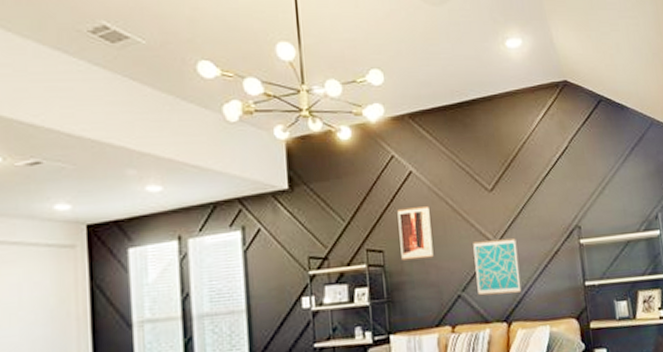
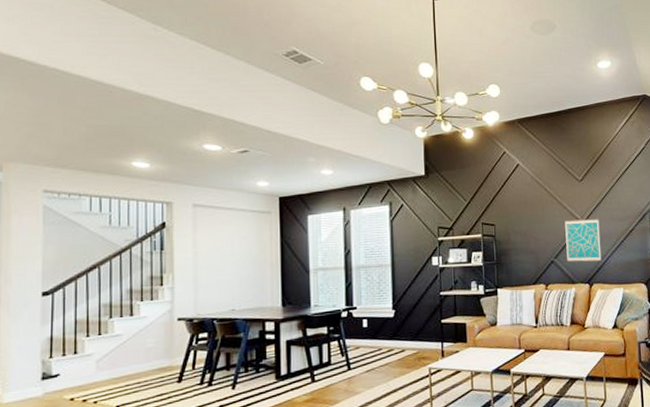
wall art: present [397,206,434,260] -> none [507,192,534,232]

